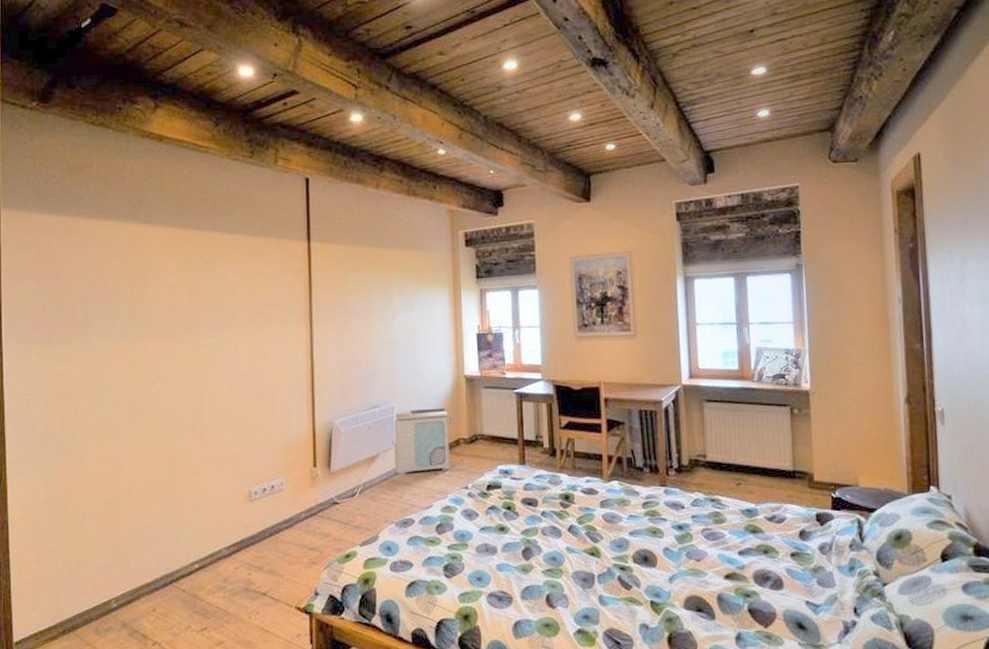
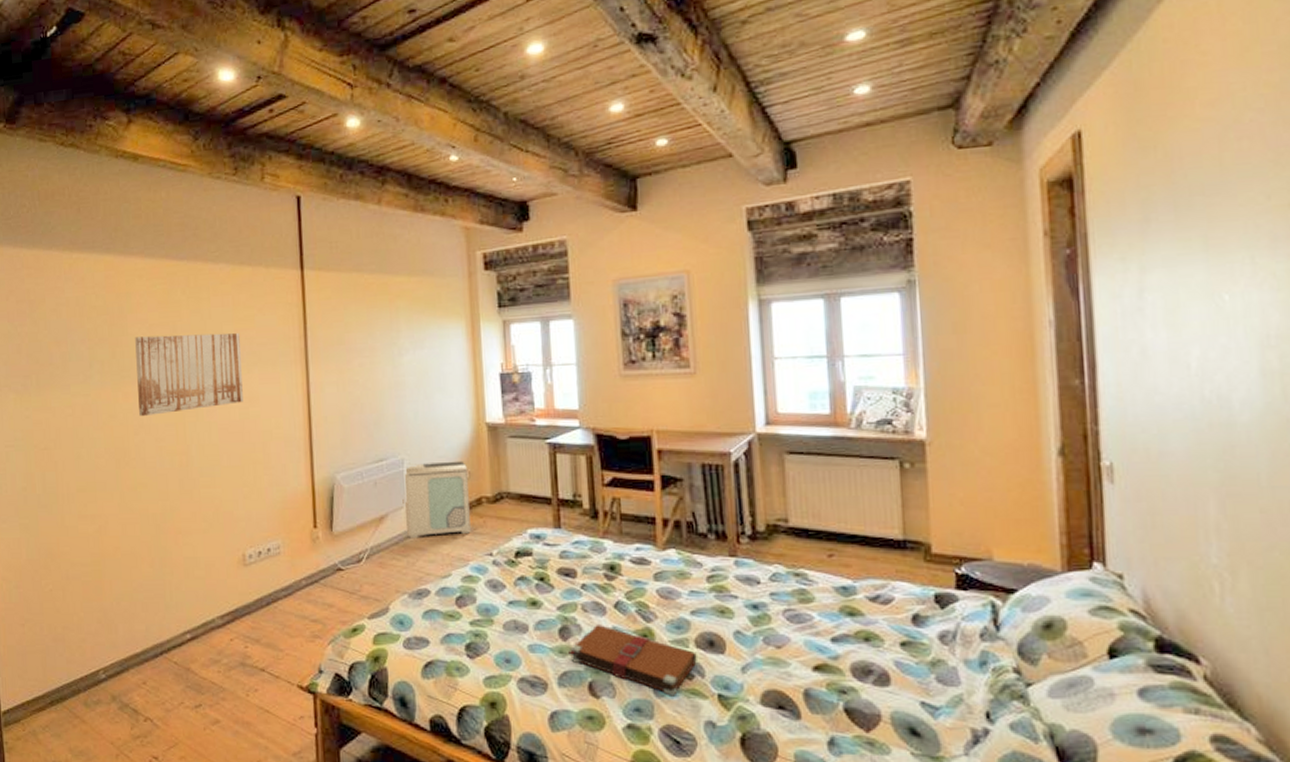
wall art: none [155,295,253,368] -> present [135,333,243,416]
book: none [530,546,634,604] -> present [568,625,697,697]

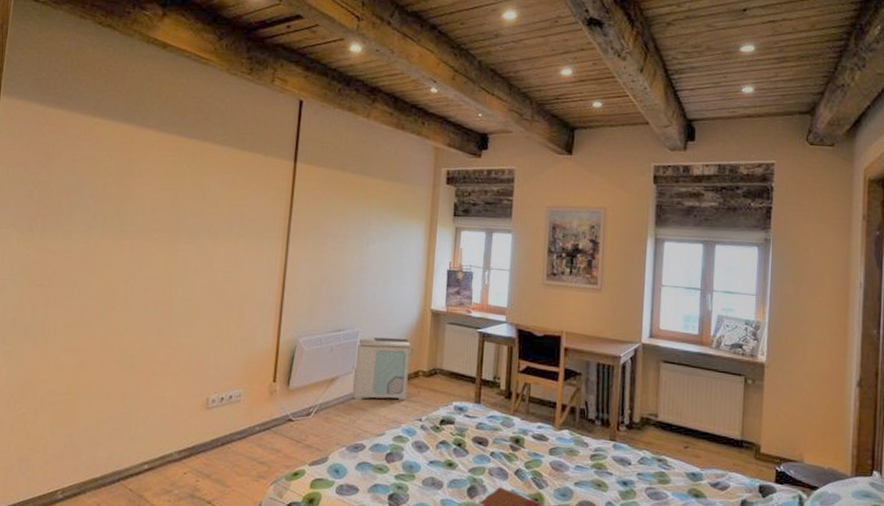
wall art: present [135,333,243,416] -> none [132,198,233,268]

